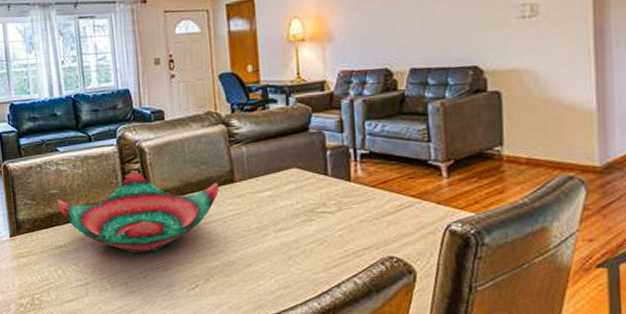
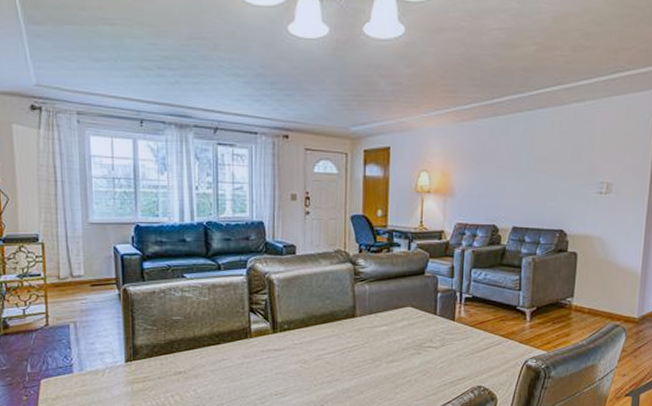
decorative bowl: present [57,170,219,254] -> none [180,301,340,381]

